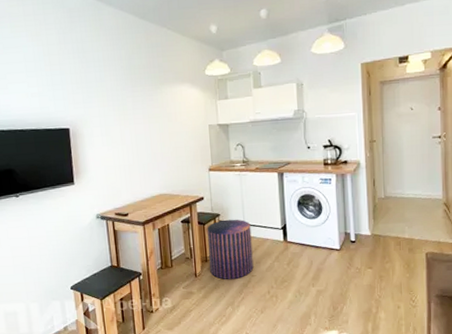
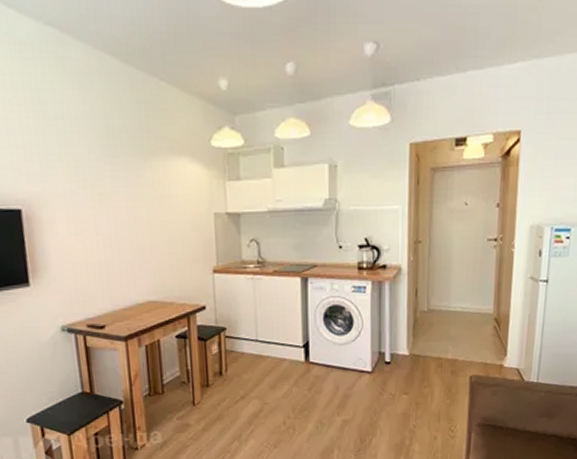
pouf: present [207,219,254,280] -> none [209,334,267,409]

